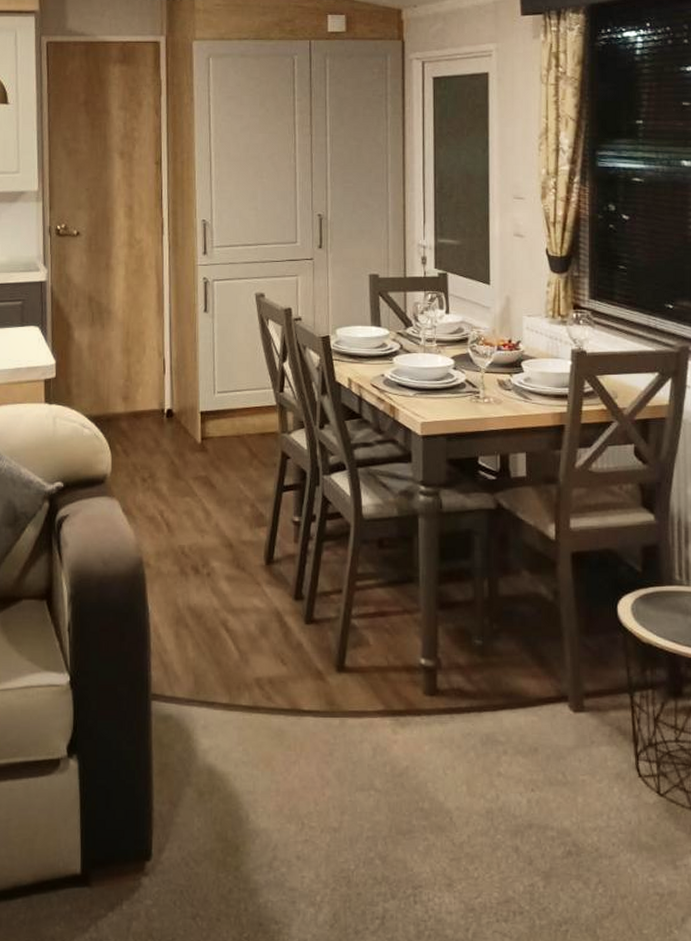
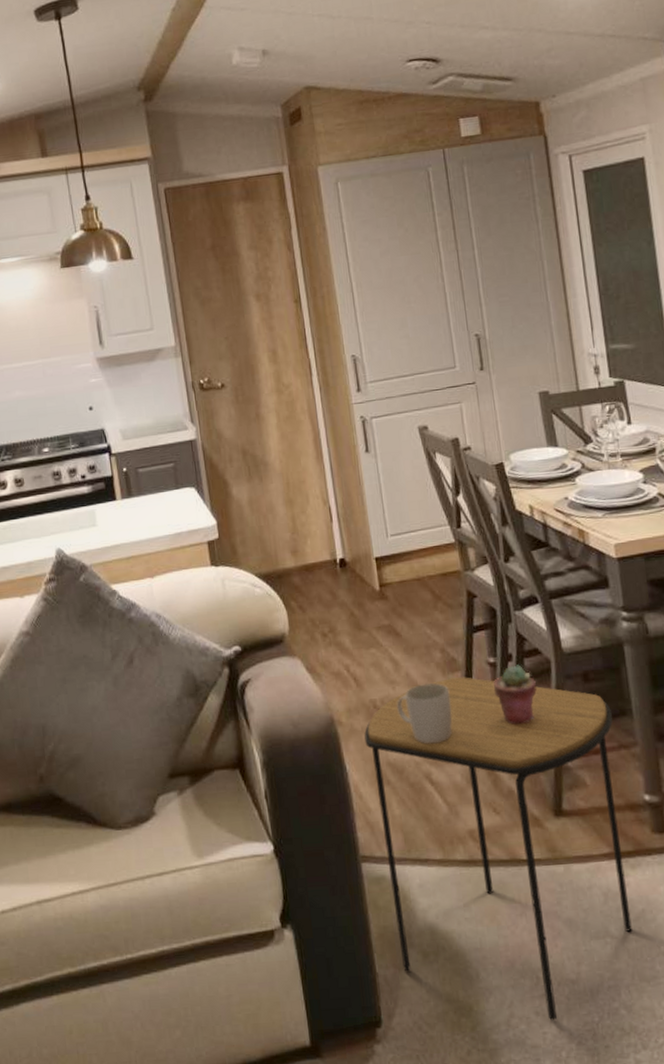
side table: none [170,532,400,866] -> present [364,677,632,1021]
mug: none [204,534,254,593] -> present [397,683,452,744]
potted succulent: none [296,526,334,582] -> present [494,665,537,725]

